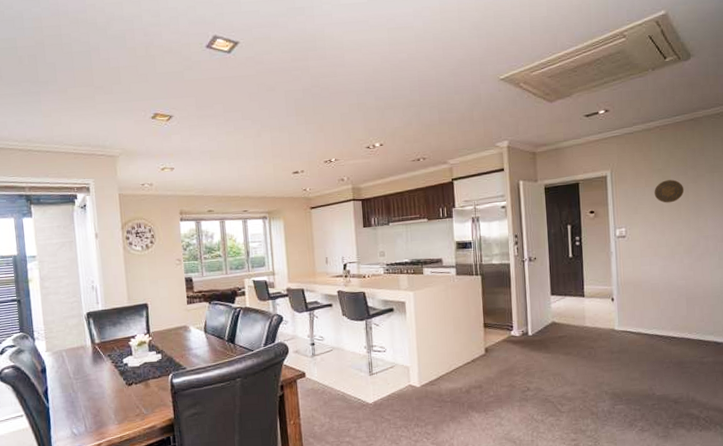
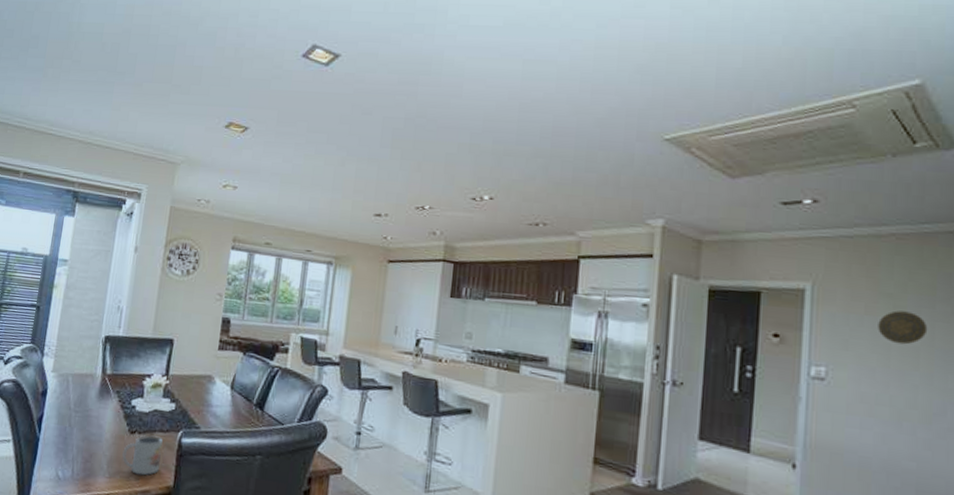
mug: none [125,382,159,416] -> present [122,435,163,476]

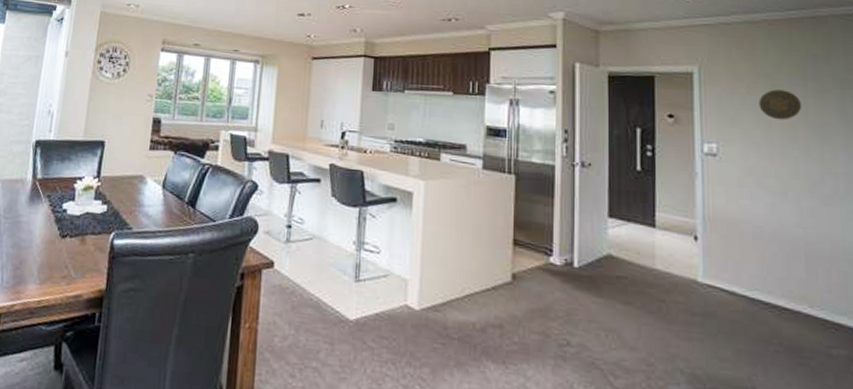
mug: present [122,435,163,476] -> none [53,238,95,280]

